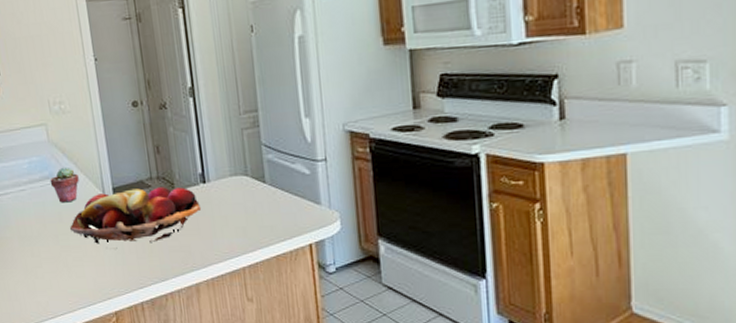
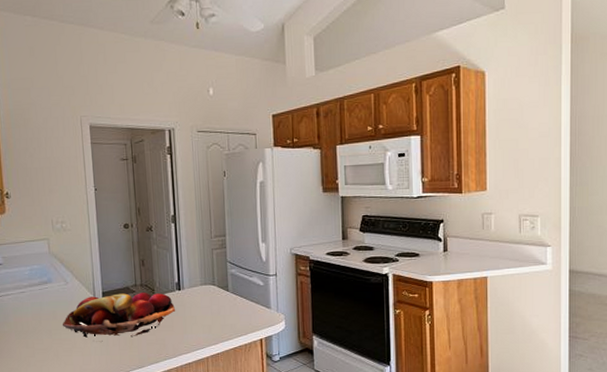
potted succulent: present [49,167,79,203] -> none [48,274,74,304]

